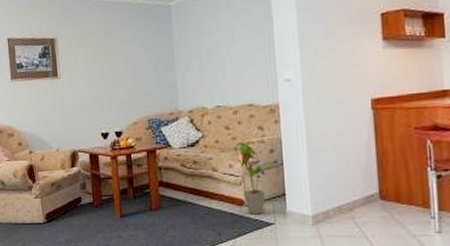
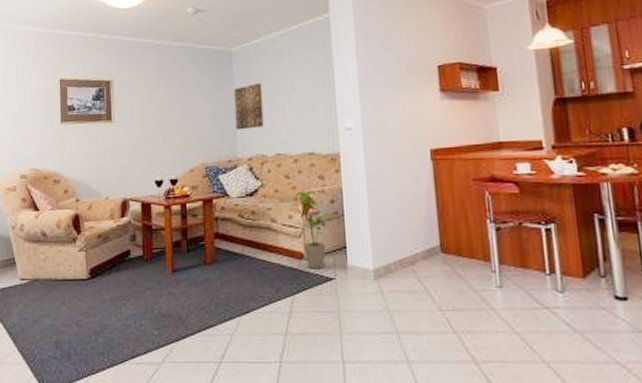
wall art: none [174,36,204,84] -> present [234,83,264,130]

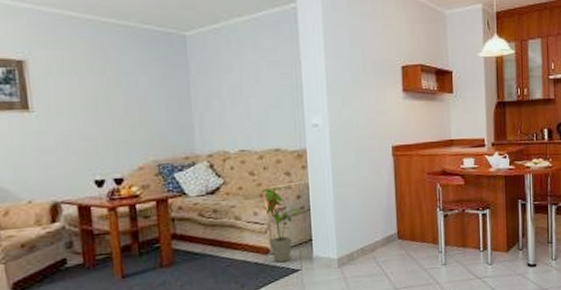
wall art: present [234,83,264,130] -> none [190,74,226,124]

